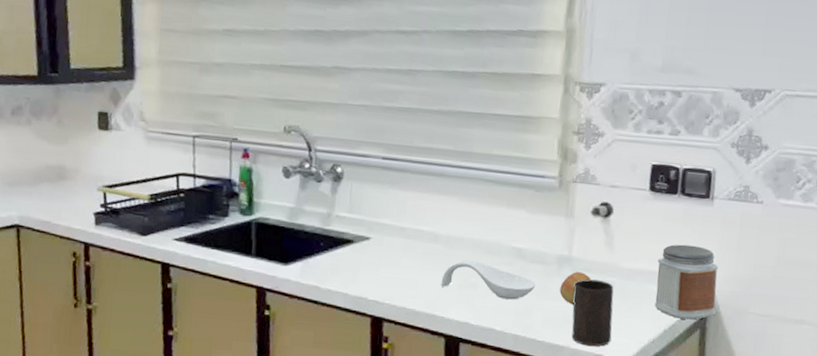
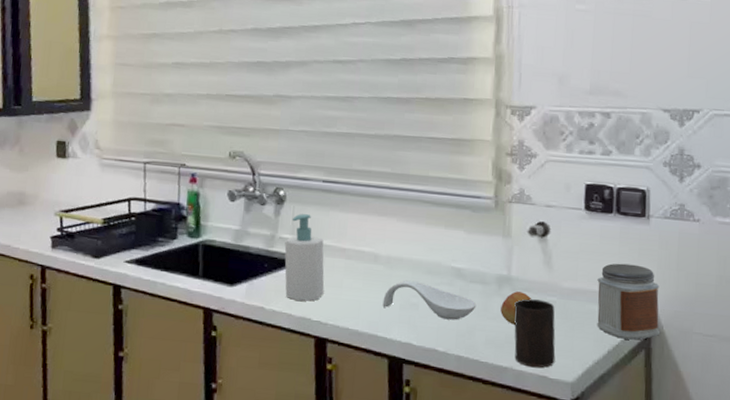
soap bottle: none [341,191,382,281] -> present [284,214,325,302]

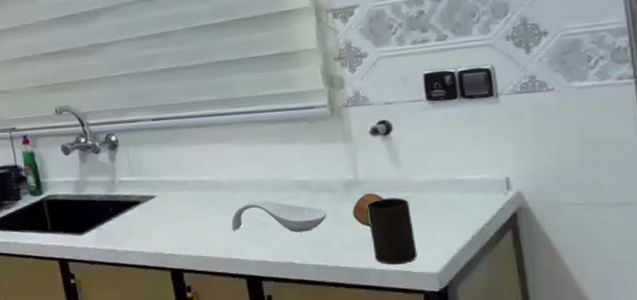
soap bottle: present [284,214,325,302] -> none [125,154,172,239]
jar: present [597,263,660,340] -> none [450,146,525,223]

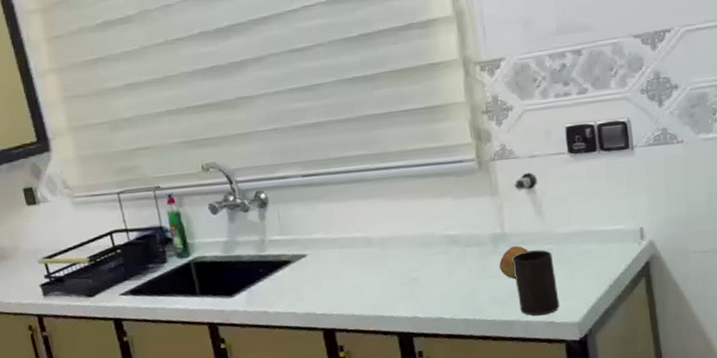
spoon rest: present [231,200,327,232] -> none [383,256,476,288]

